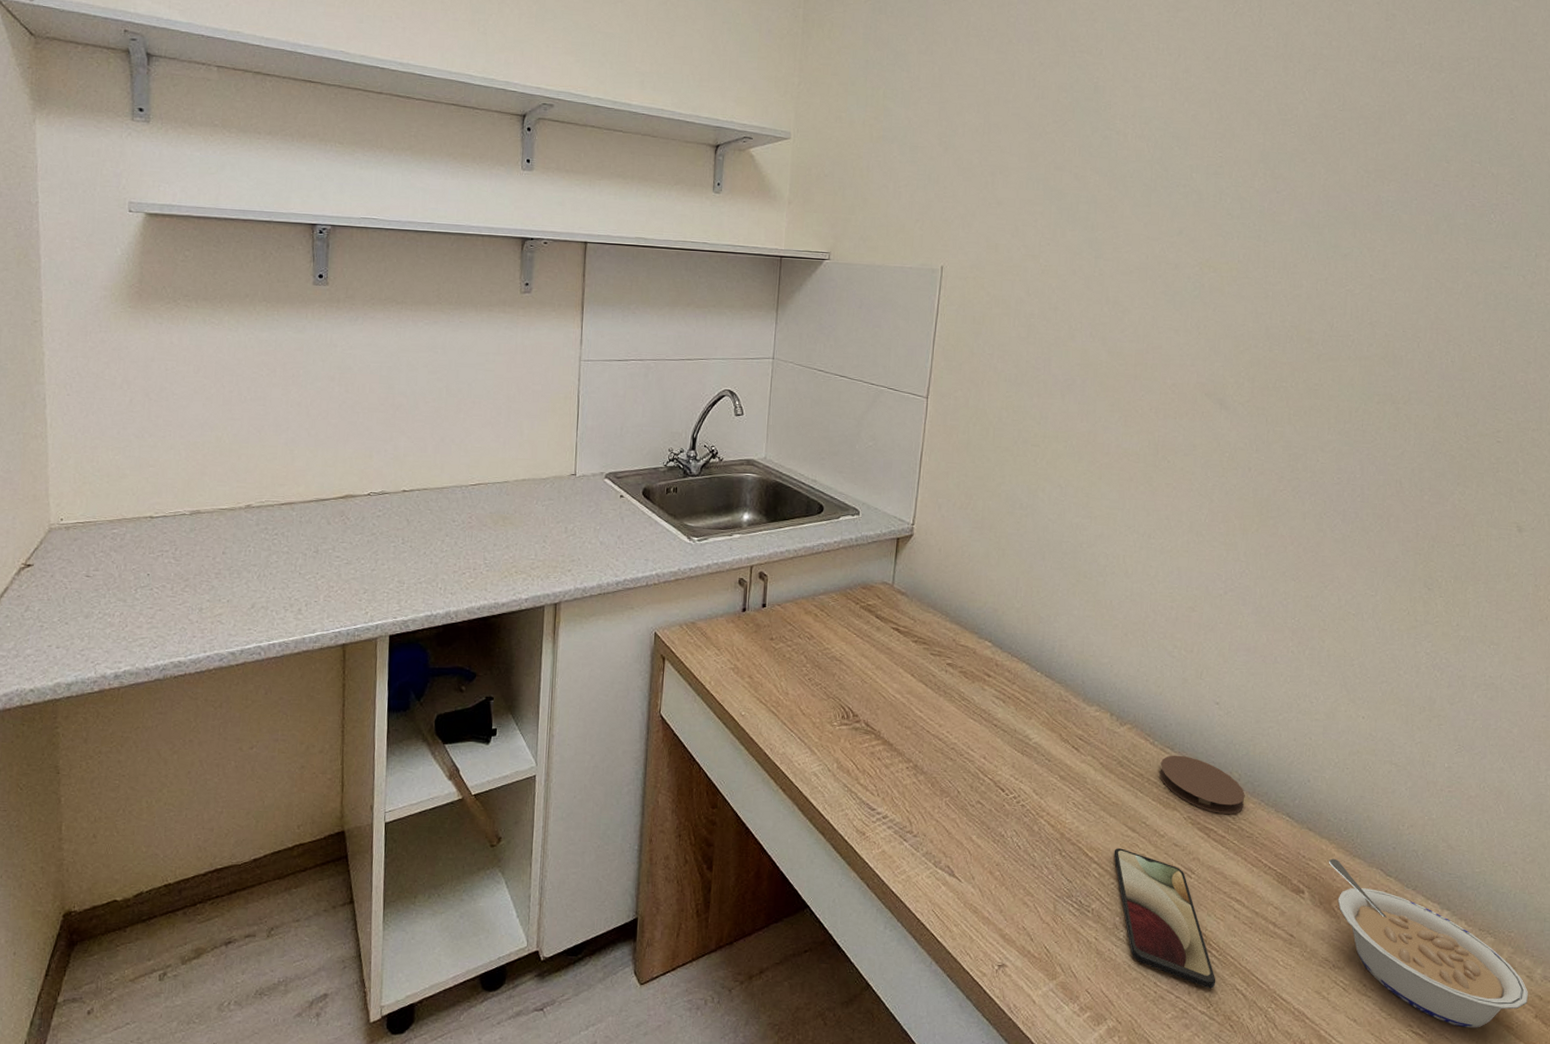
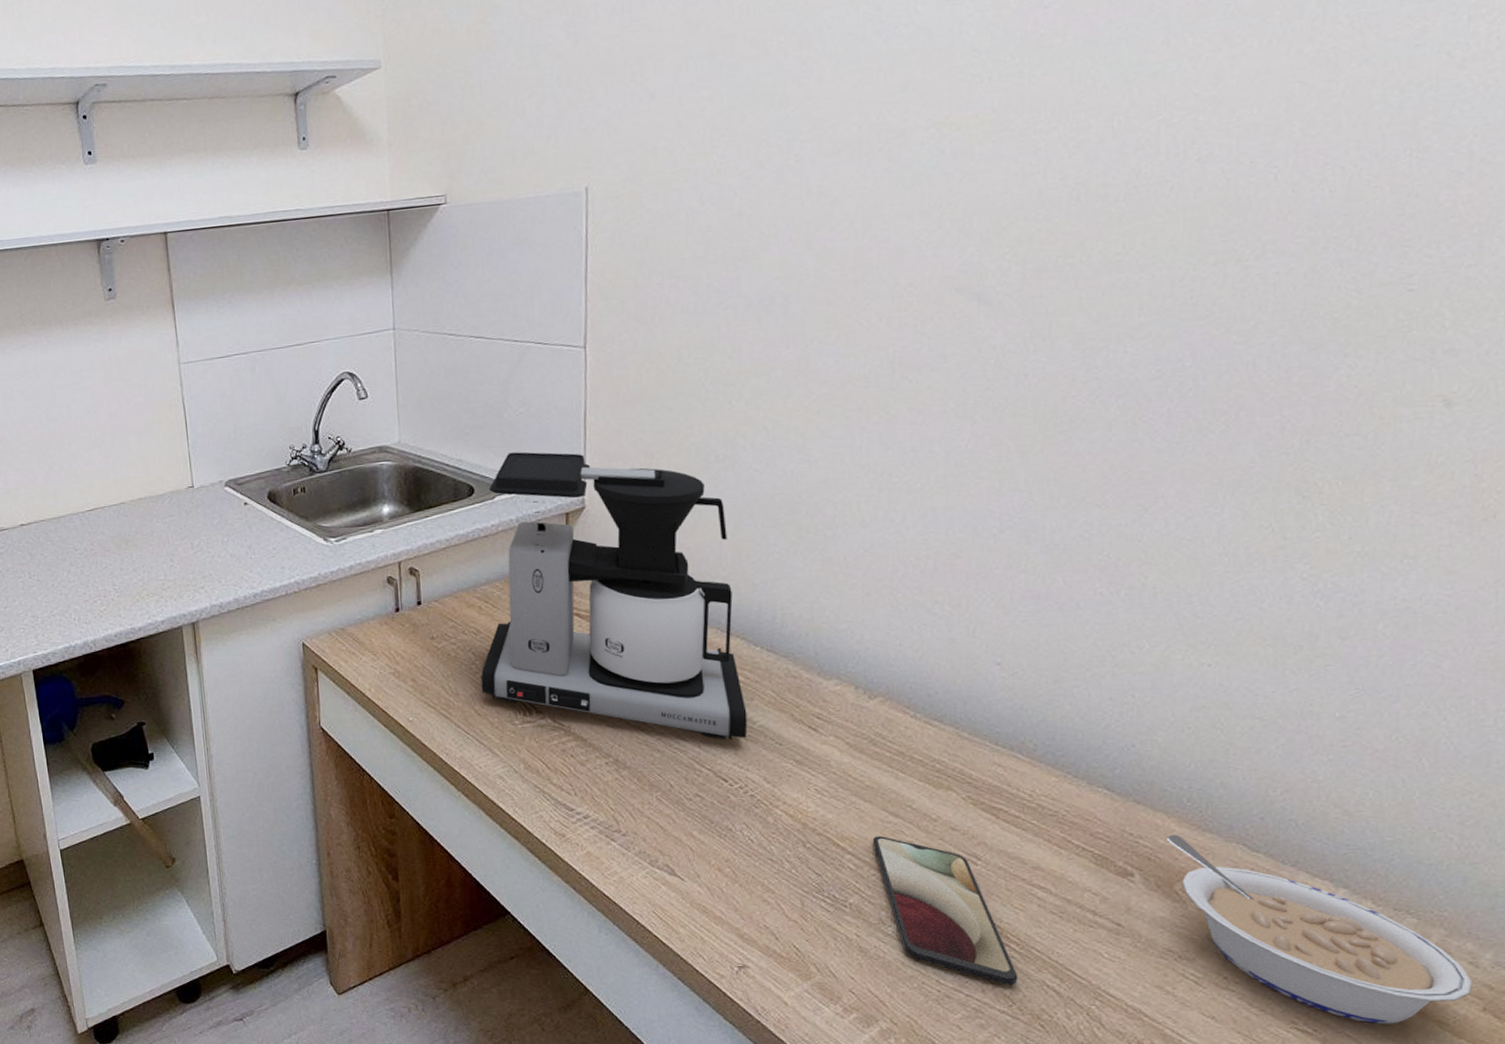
coffee maker: none [808,479,1025,754] -> present [480,452,748,740]
coaster: present [1159,755,1245,815] -> none [925,727,1044,792]

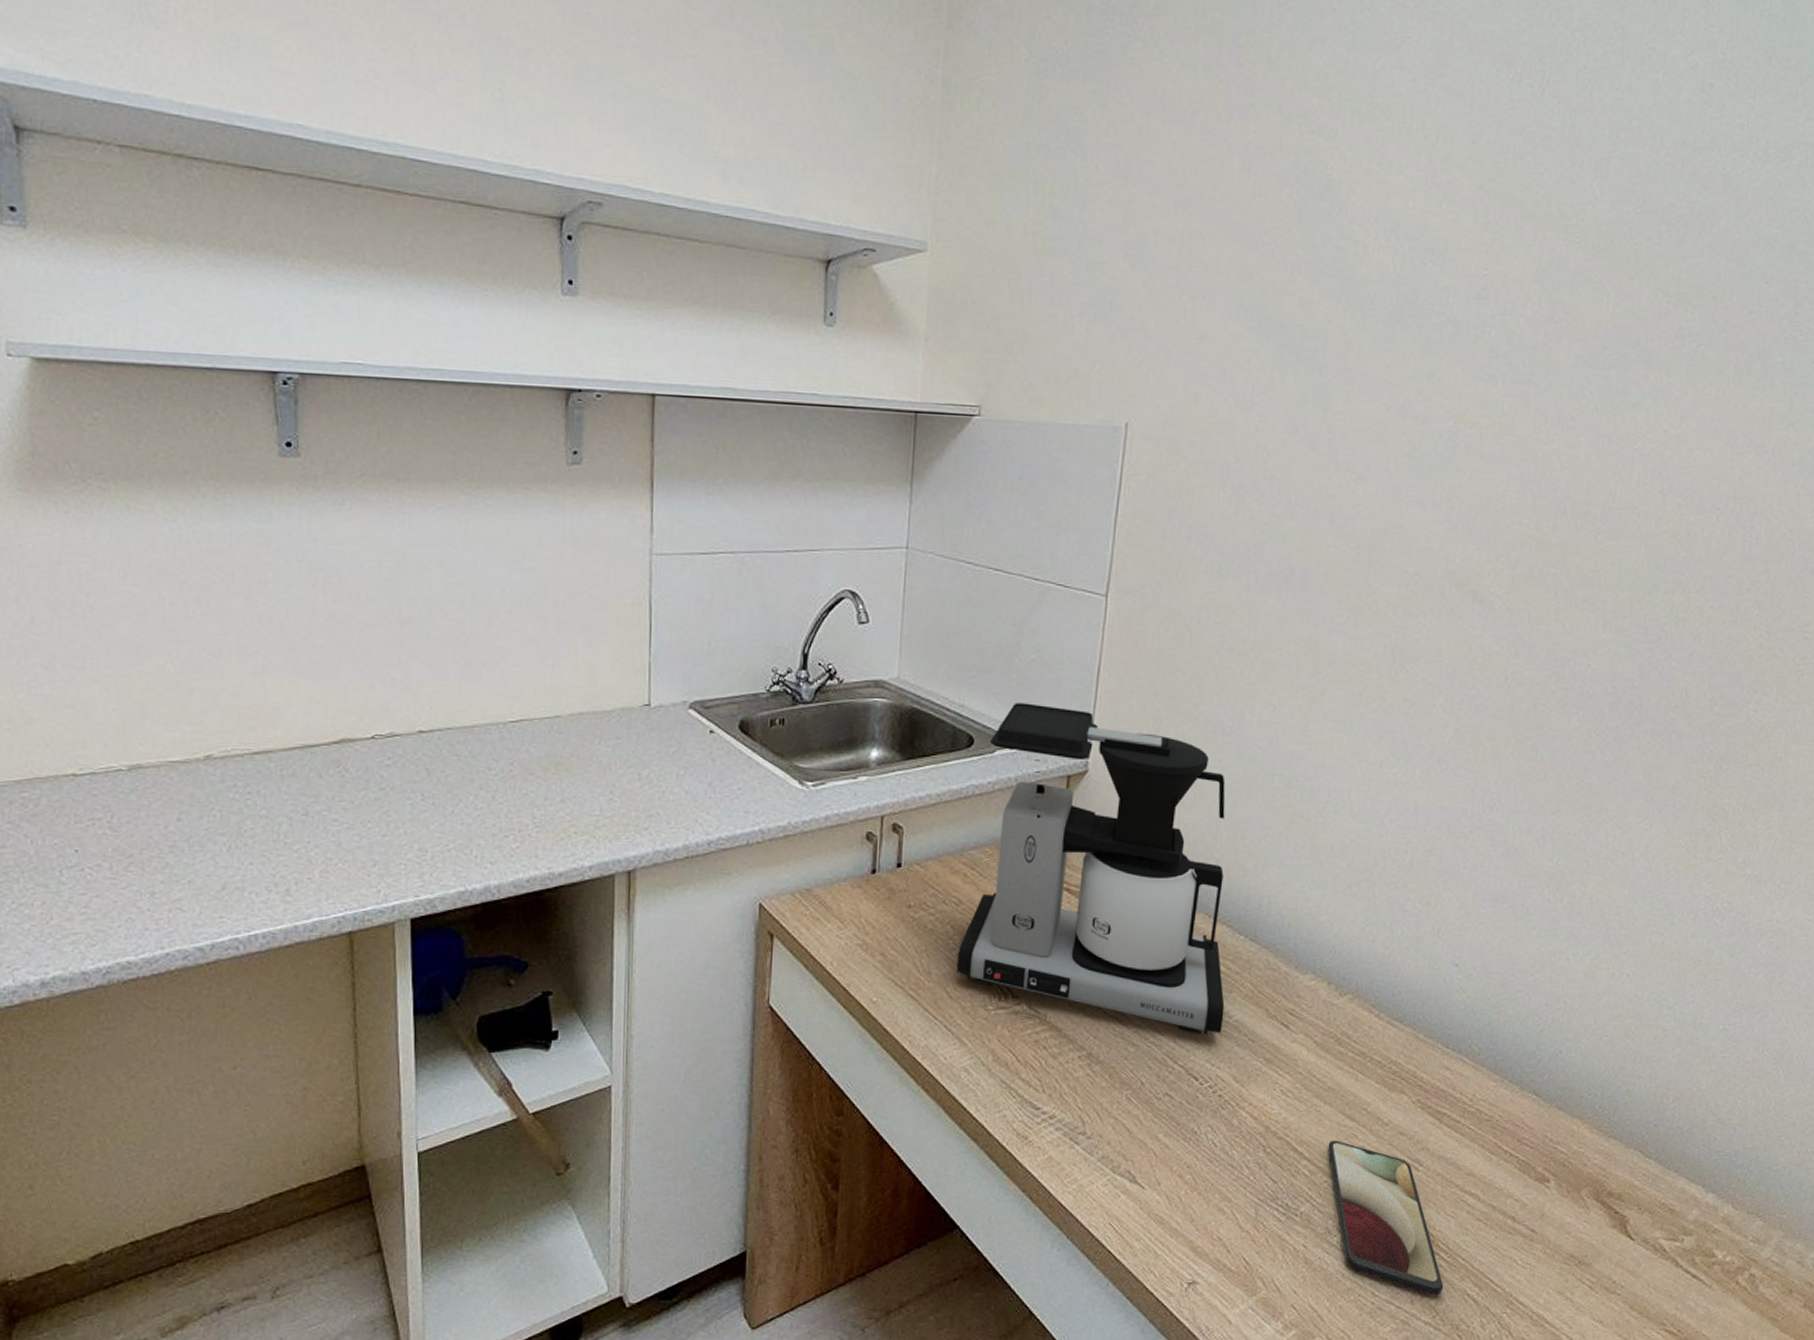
legume: present [1166,834,1473,1024] -> none [1579,1140,1799,1323]

